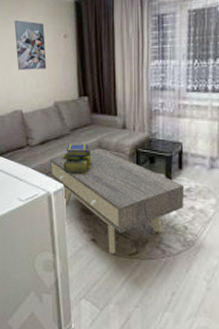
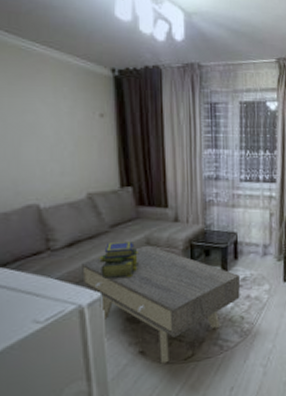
wall art: present [14,20,47,70] -> none [25,89,76,153]

